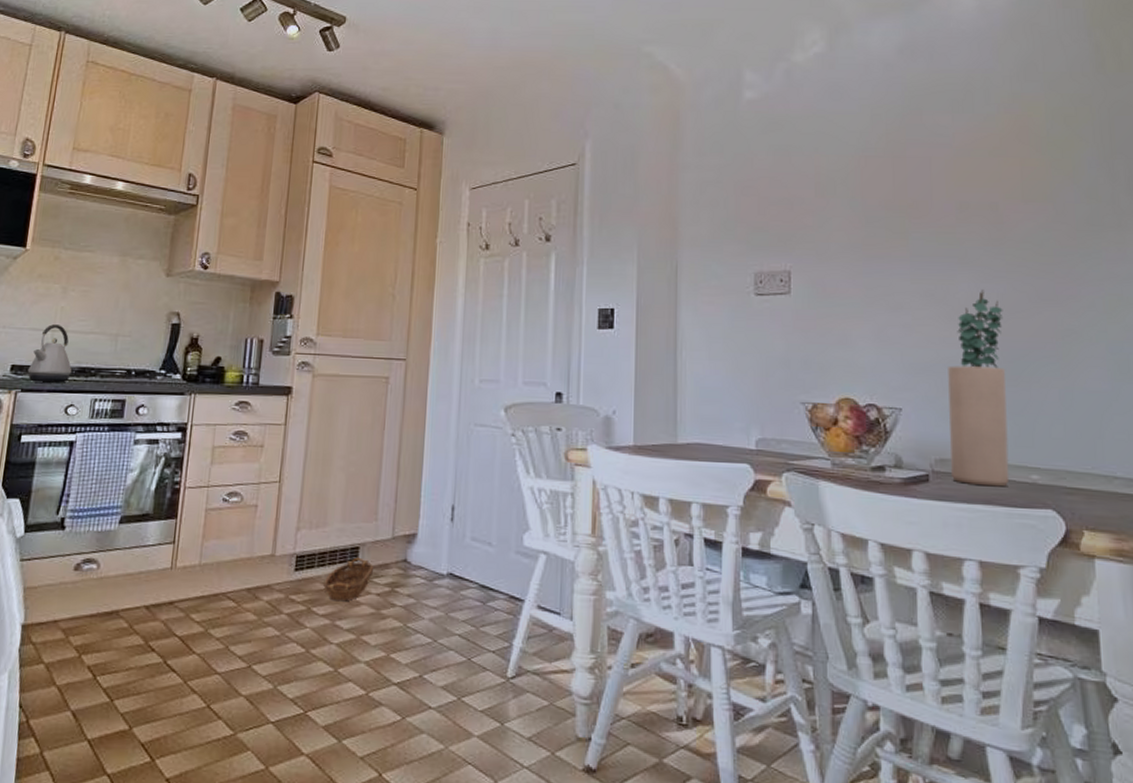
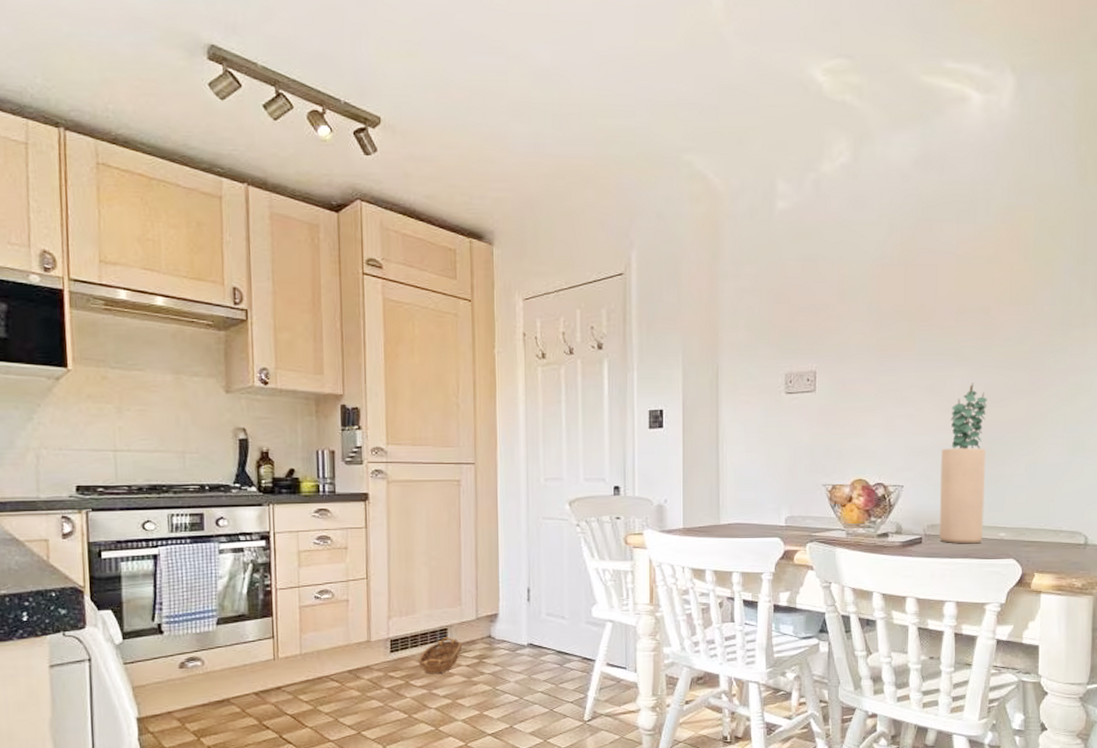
kettle: present [27,324,72,383] -> none [95,445,143,501]

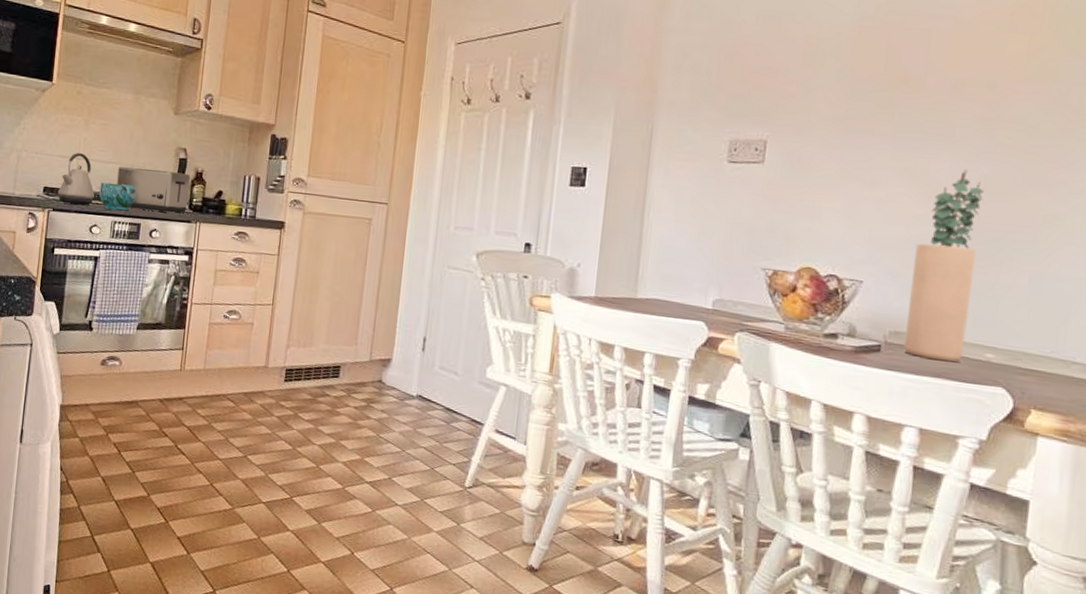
kettle: none [95,445,143,501] -> present [57,153,95,206]
cup: none [146,473,193,502] -> present [98,182,137,211]
toaster: none [166,453,257,499] -> present [116,166,191,214]
basket: present [418,637,463,674] -> none [309,374,353,410]

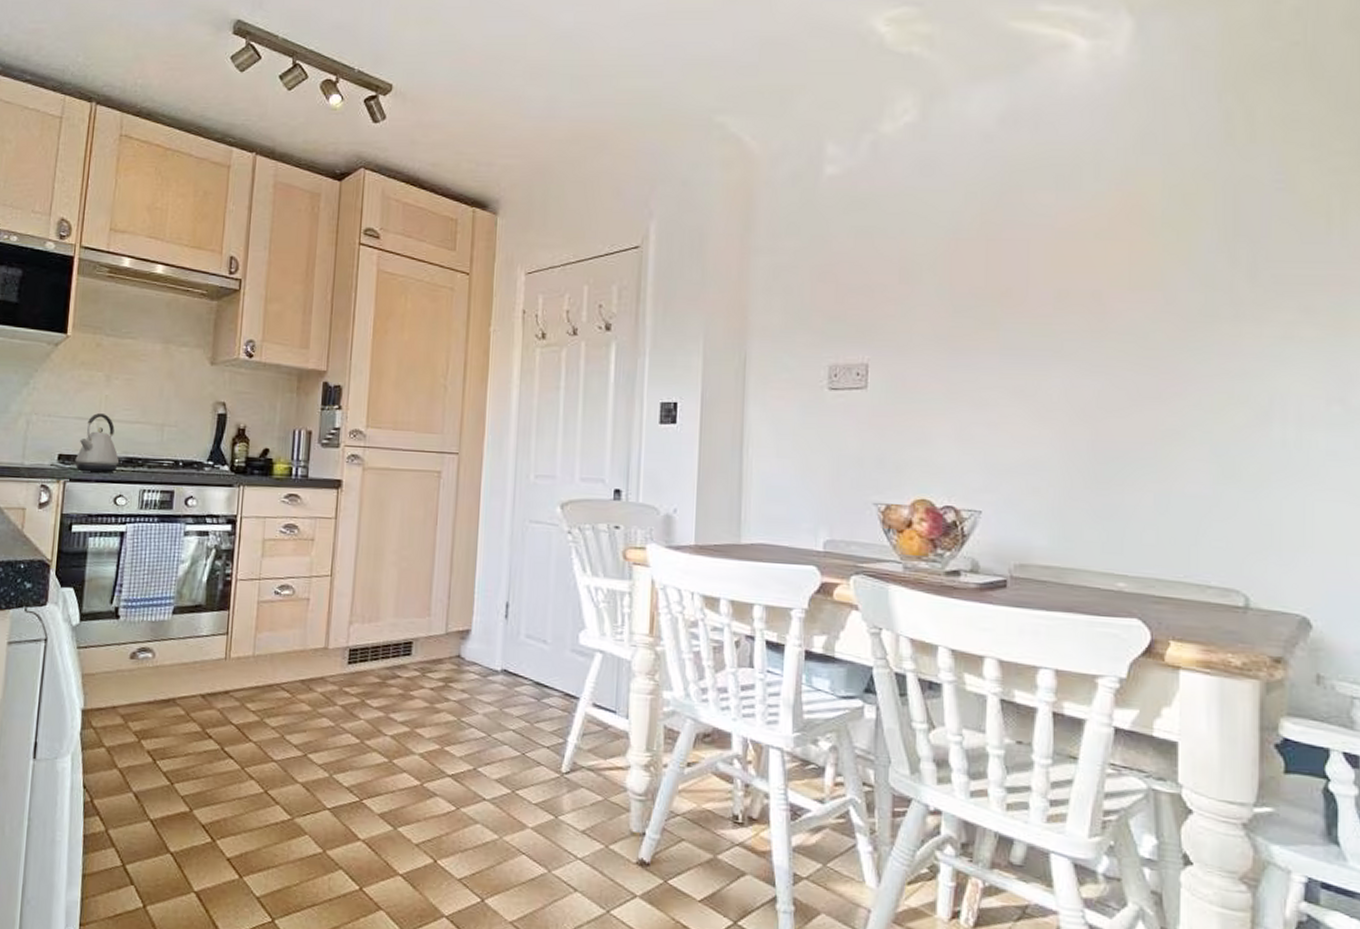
cup: present [98,182,137,211] -> none [124,445,168,478]
toaster: present [116,166,191,214] -> none [144,426,232,477]
vase: present [903,169,984,363] -> none [1030,385,1099,595]

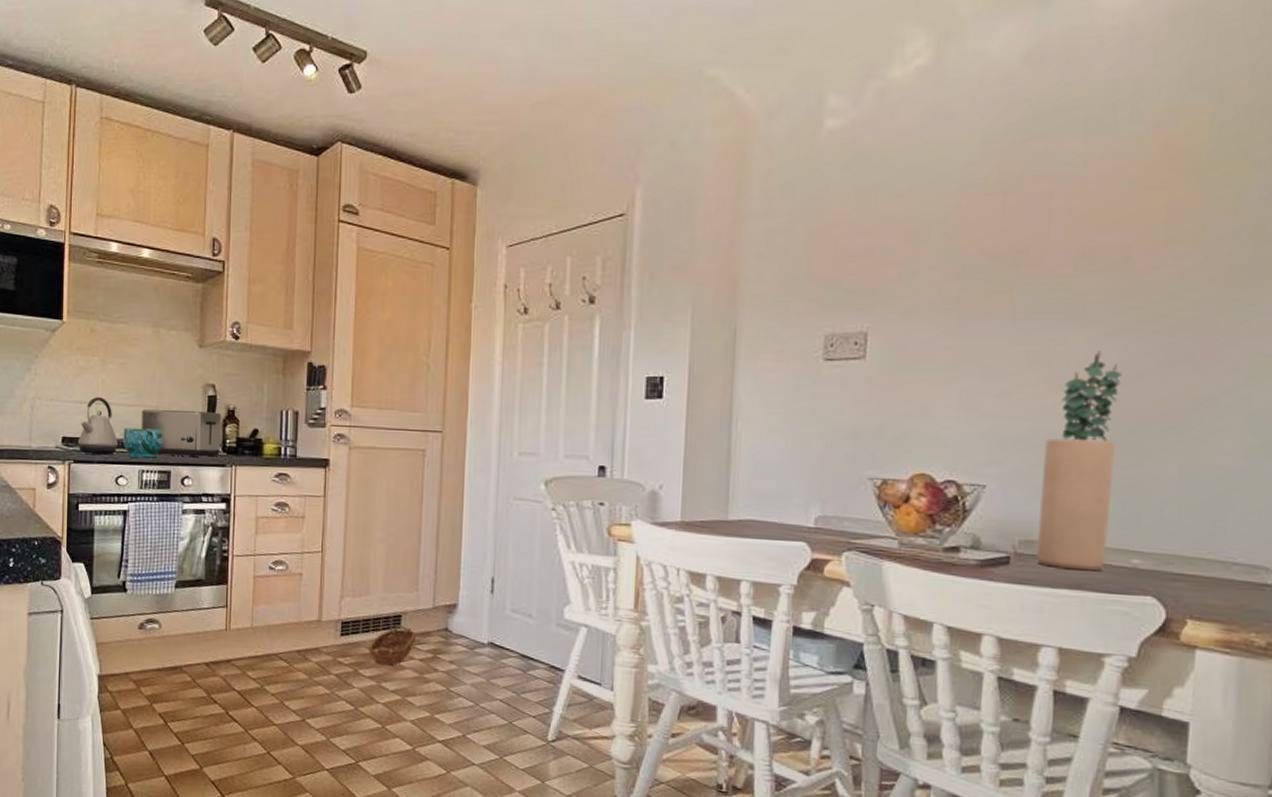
cup: none [124,445,168,478] -> present [122,428,163,458]
toaster: none [144,426,232,477] -> present [140,408,222,458]
basket: none [377,652,428,695] -> present [369,625,417,665]
vase: none [1030,385,1099,595] -> present [1035,351,1122,572]

